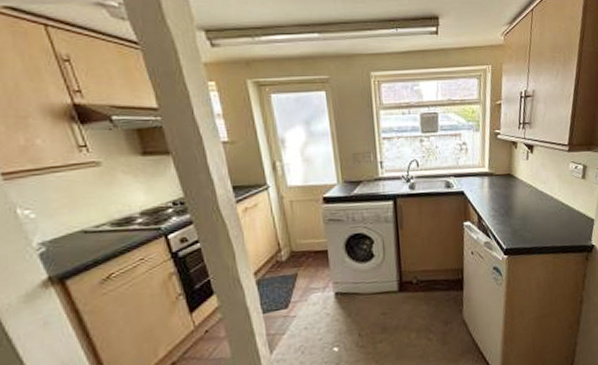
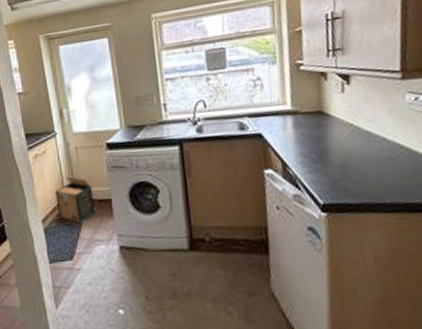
cardboard box: none [268,229,312,274] -> present [55,176,96,223]

